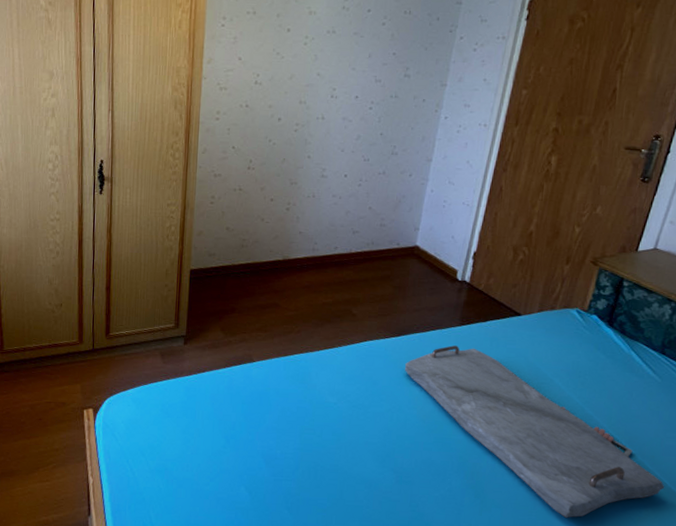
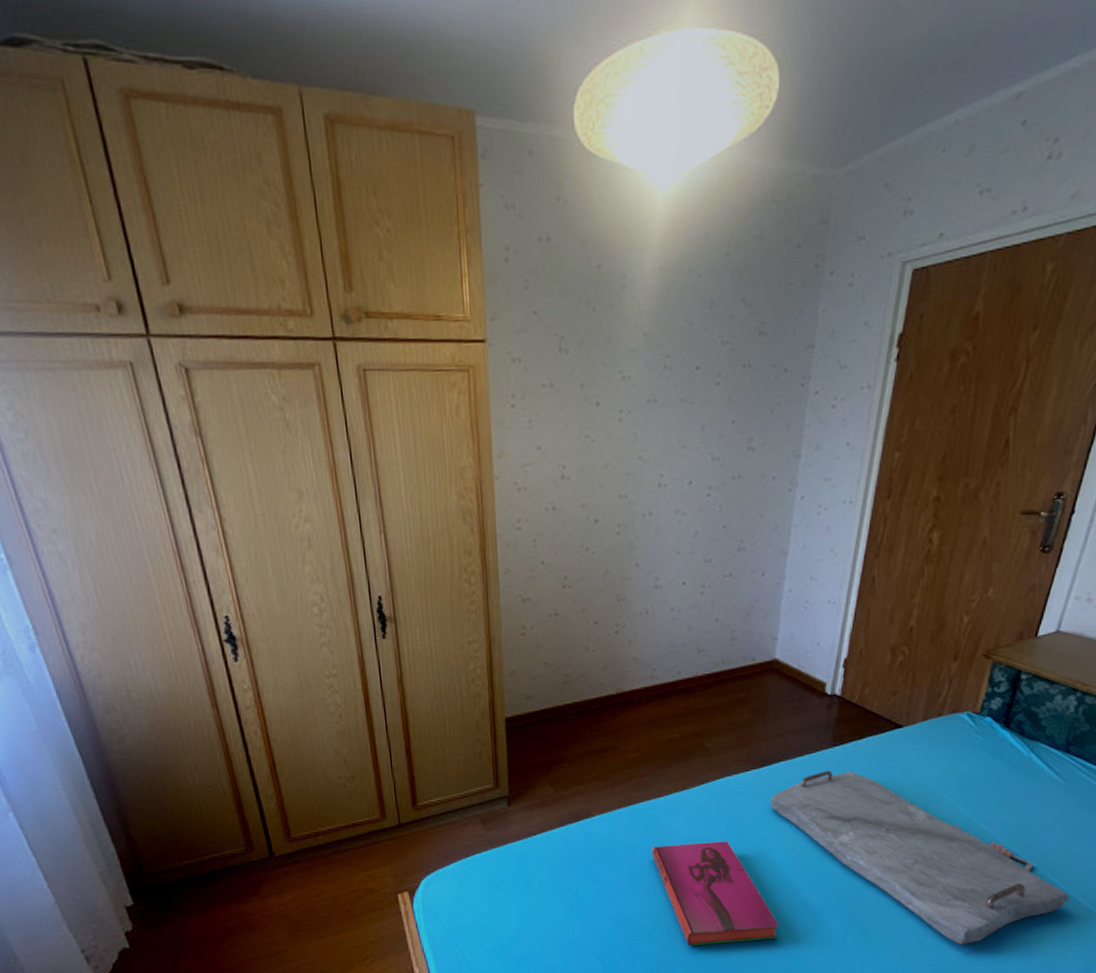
hardback book: none [300,394,406,491] -> present [652,841,779,947]

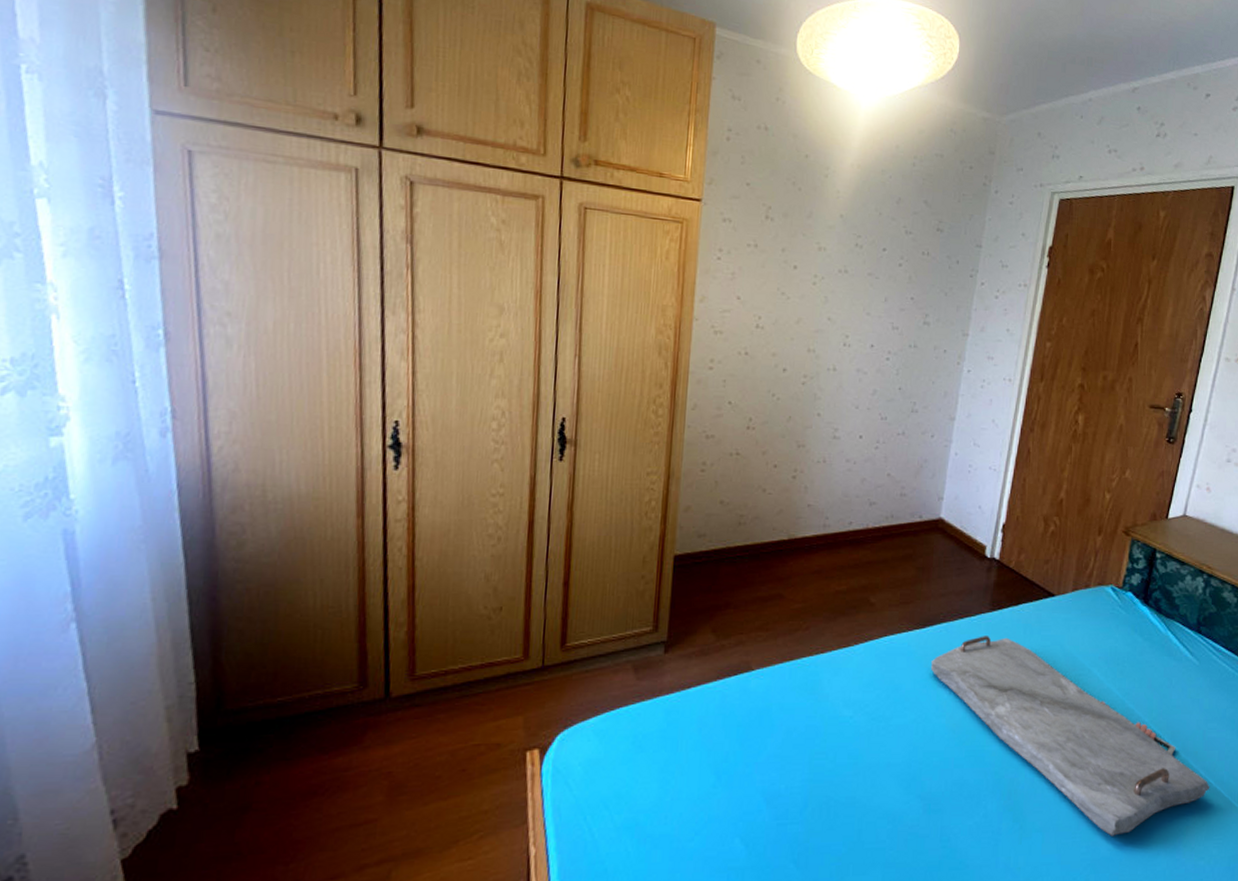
hardback book: present [652,841,779,947] -> none [810,706,935,830]

